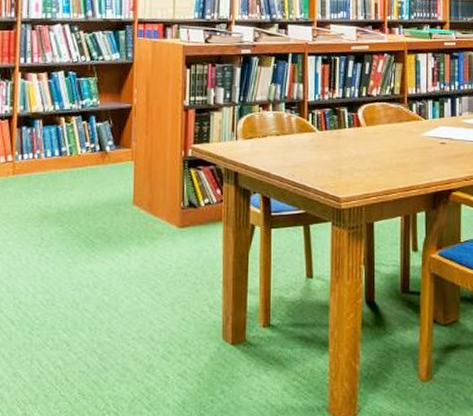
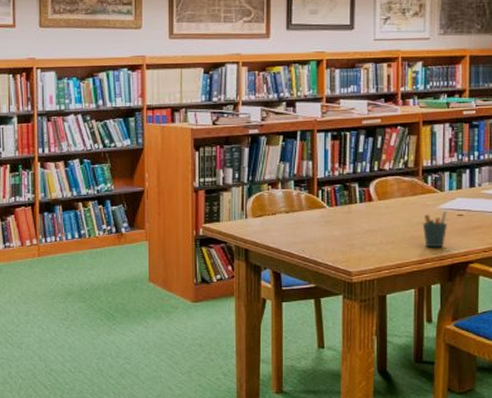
pen holder: none [408,139,431,175] -> present [422,211,447,248]

